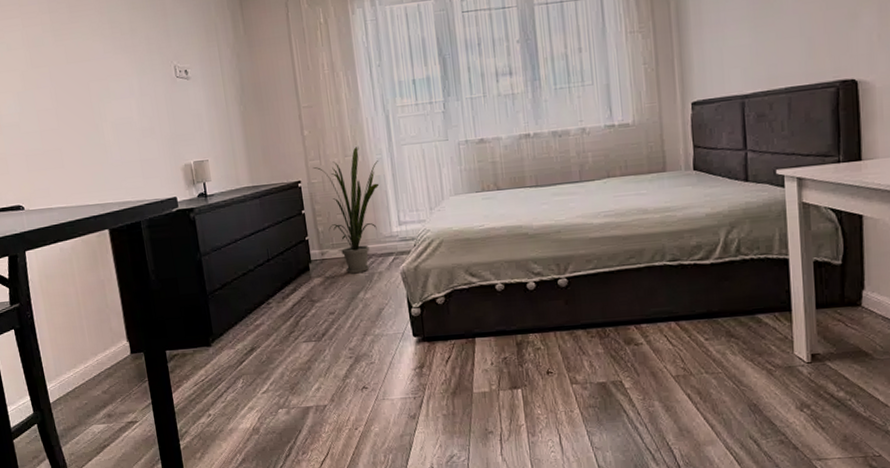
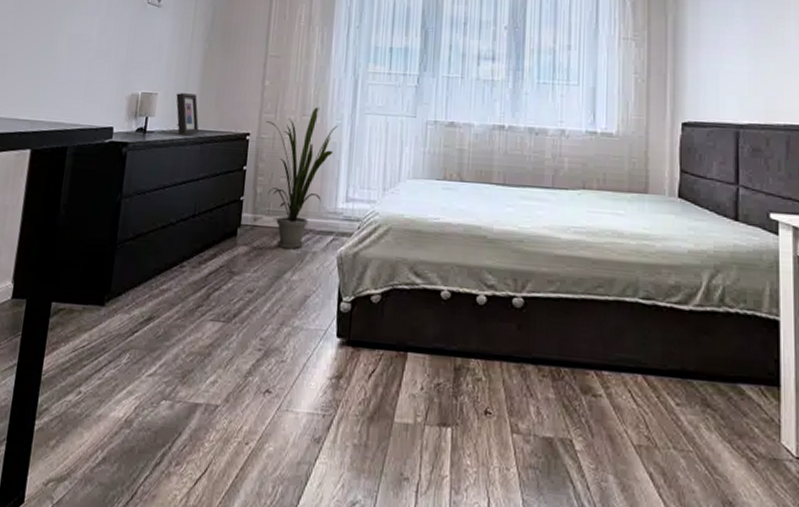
picture frame: none [225,154,255,194] -> present [176,93,199,136]

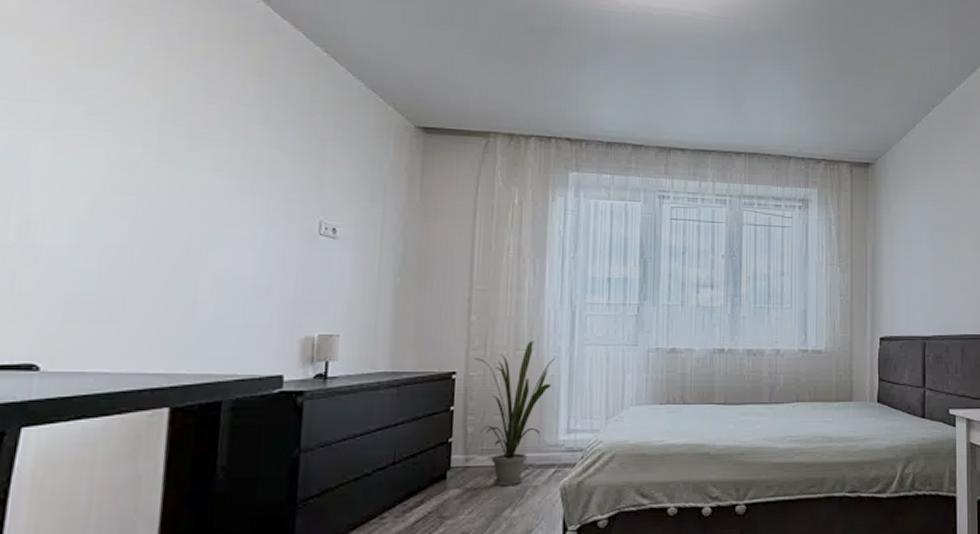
picture frame: present [176,93,199,136] -> none [363,333,395,379]

